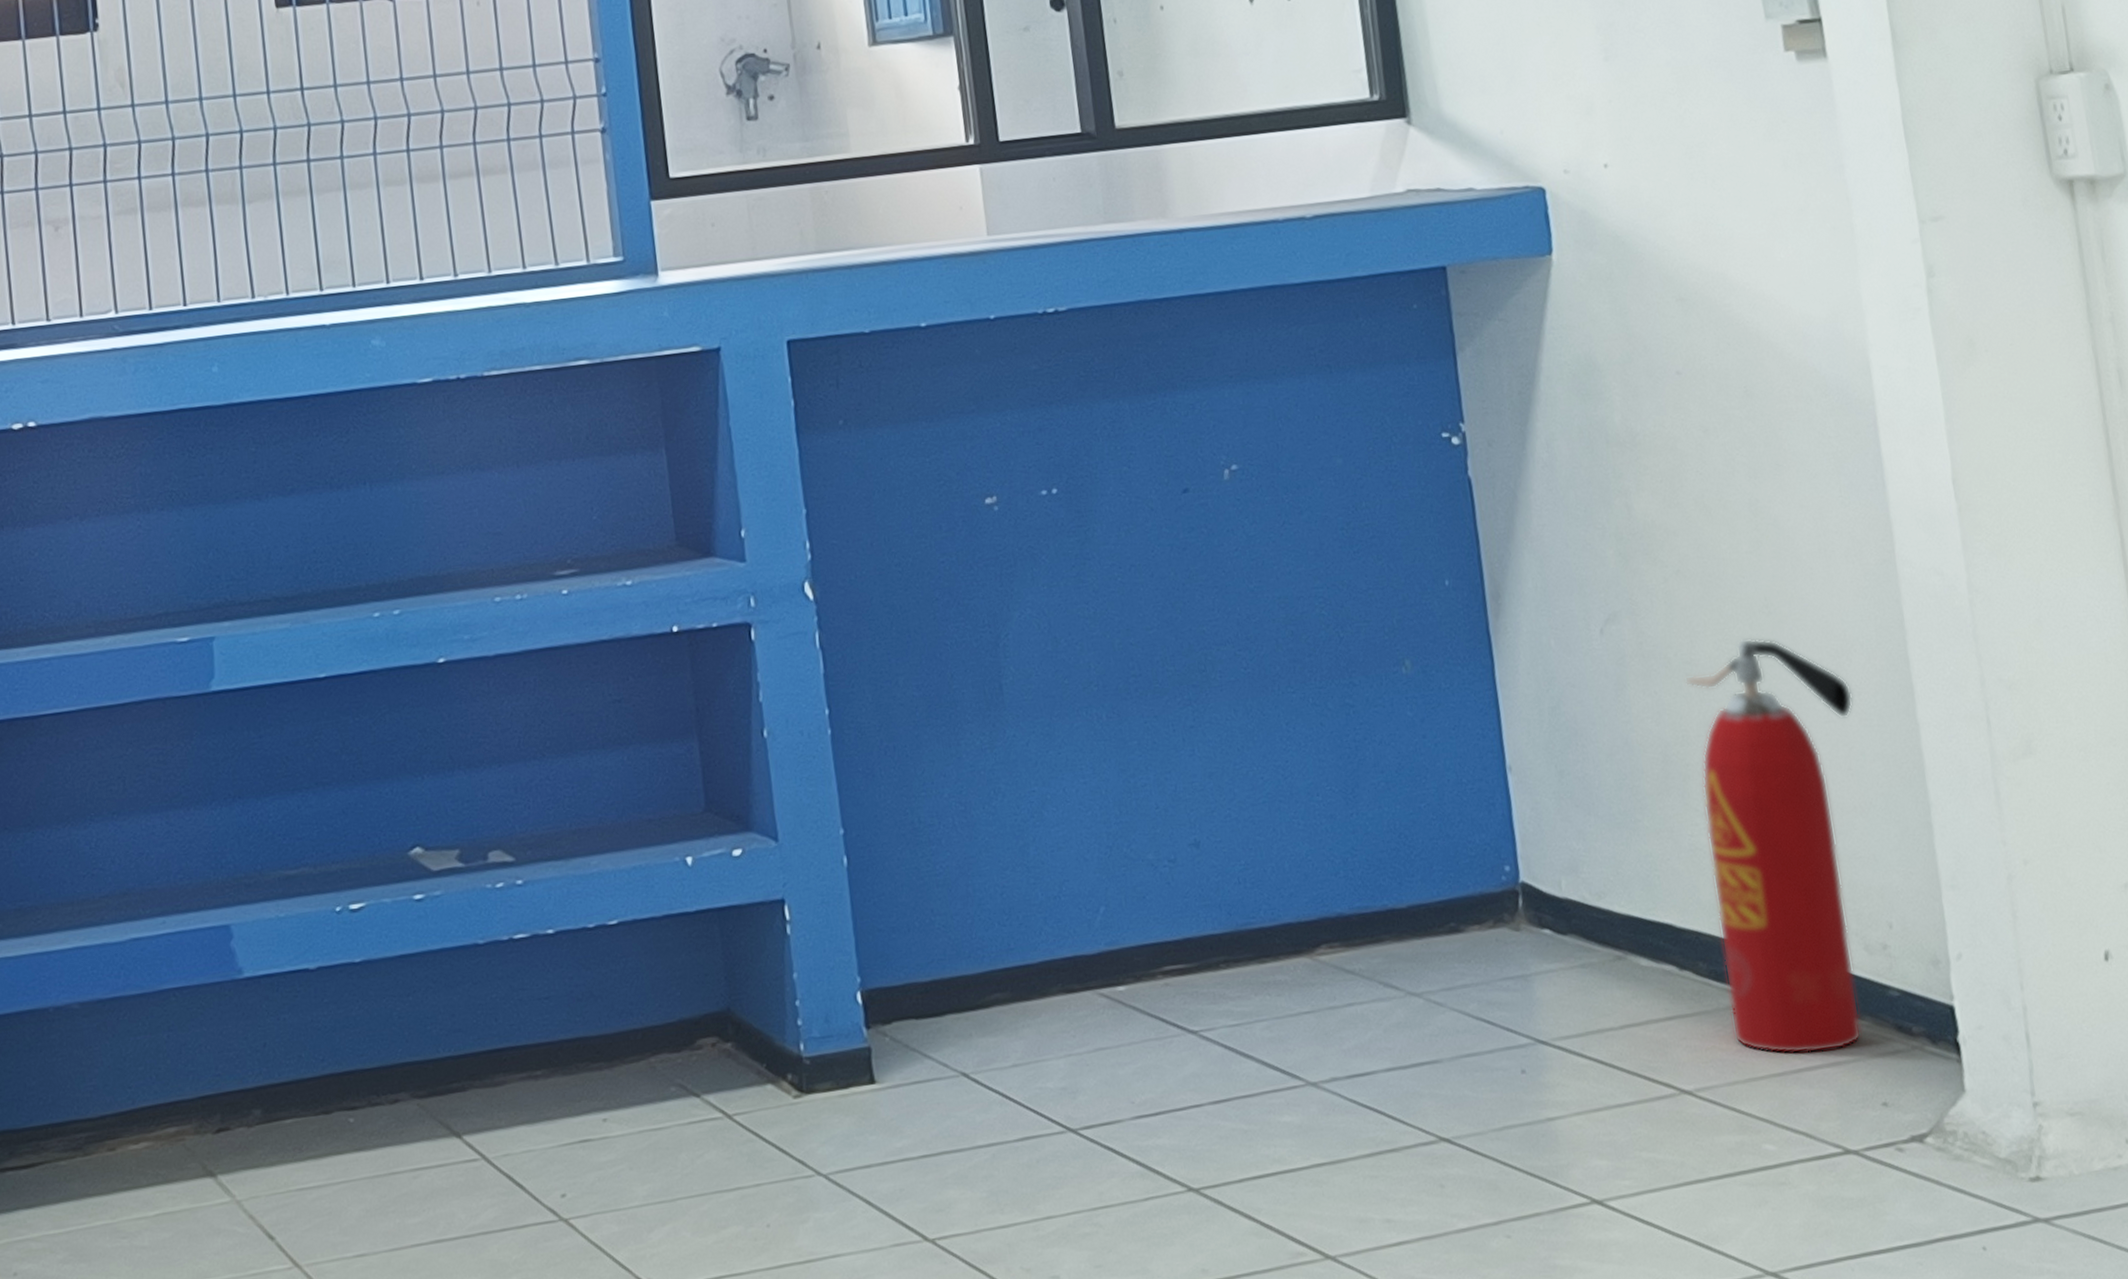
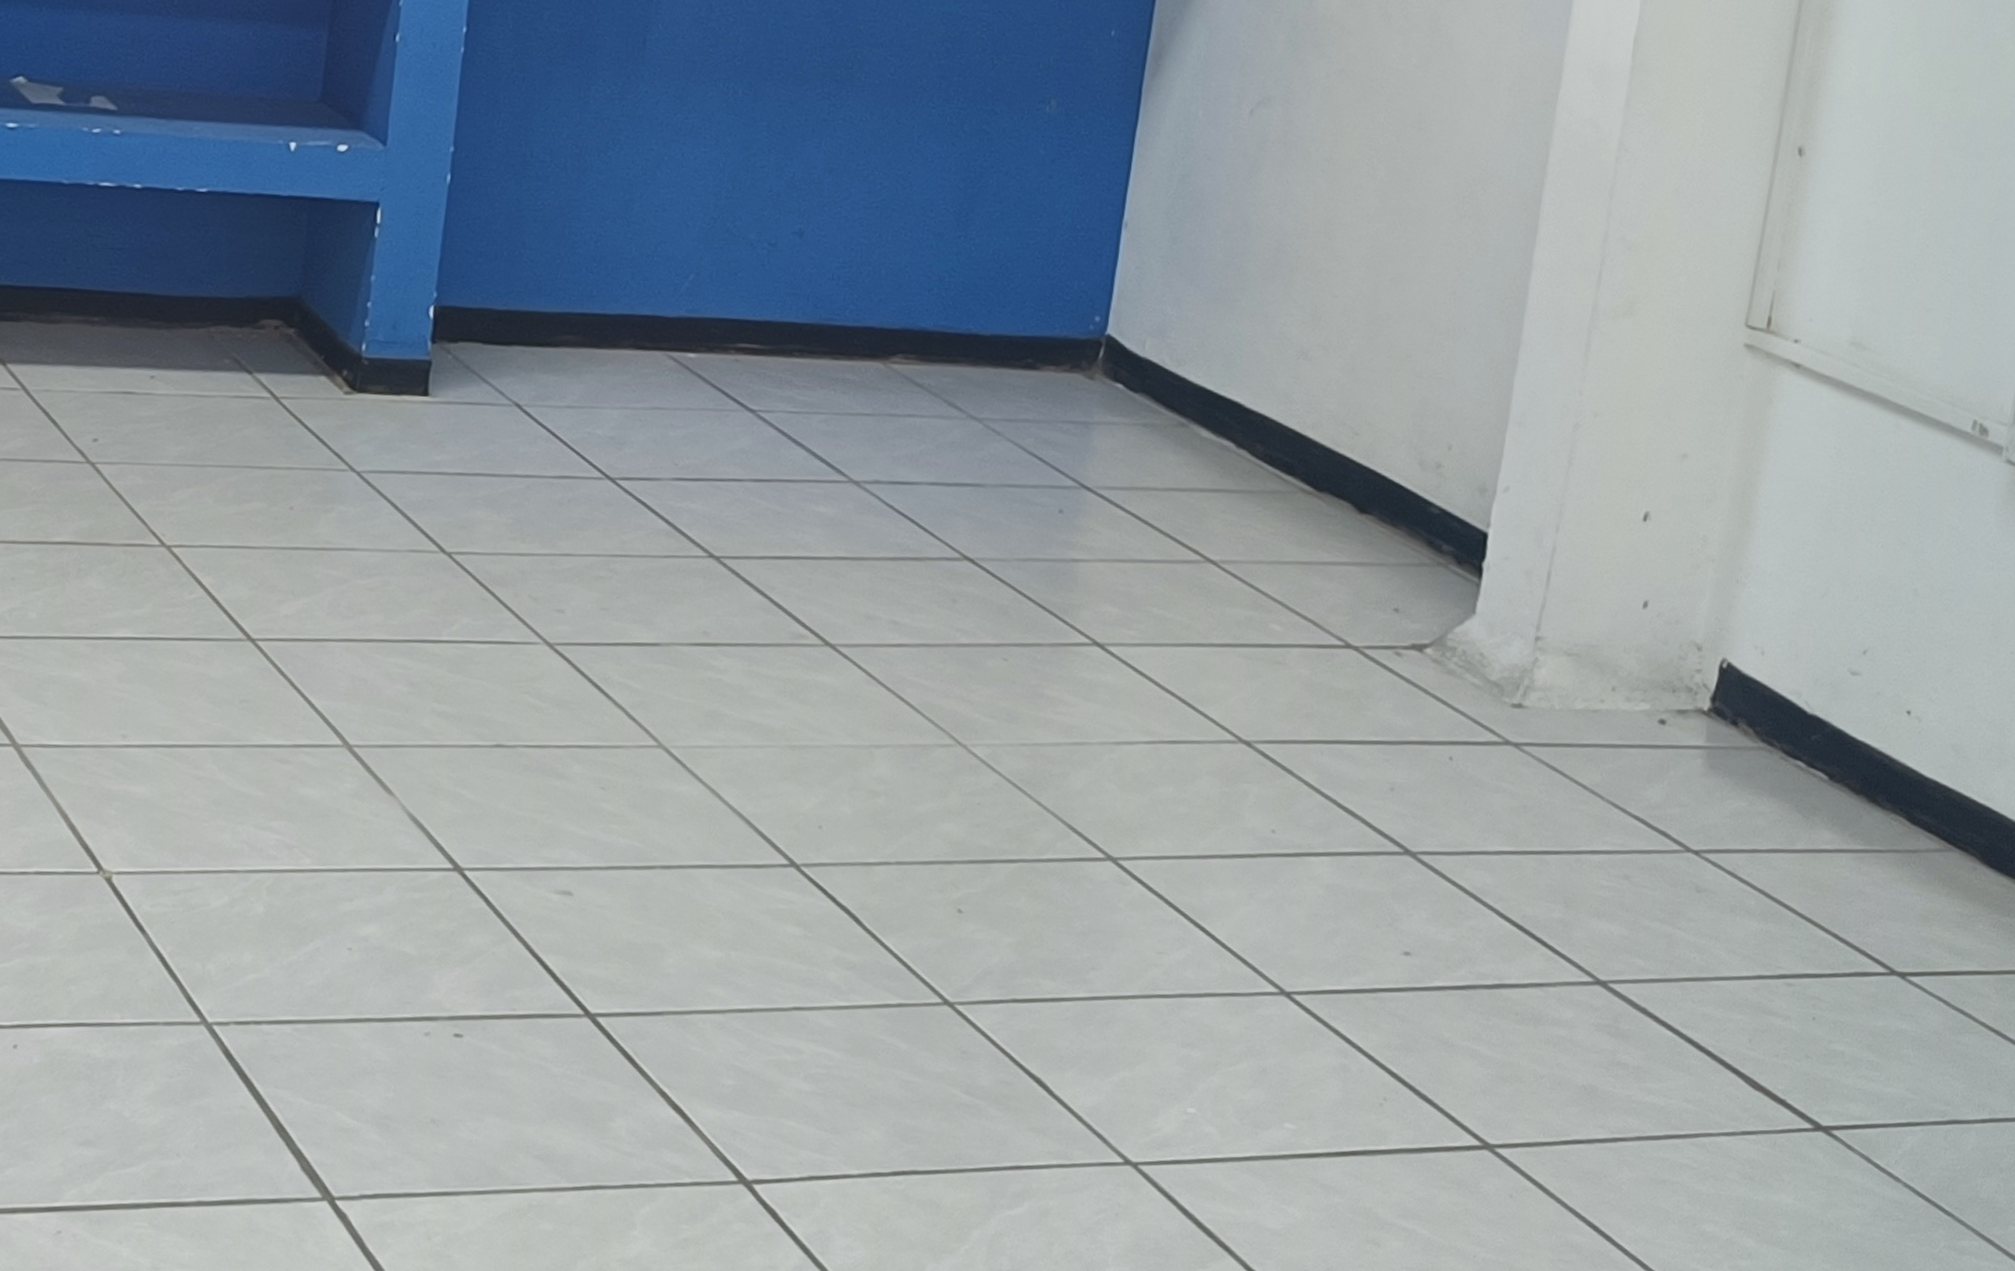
fire extinguisher: present [1684,638,1862,1054] -> none [1271,148,1478,552]

